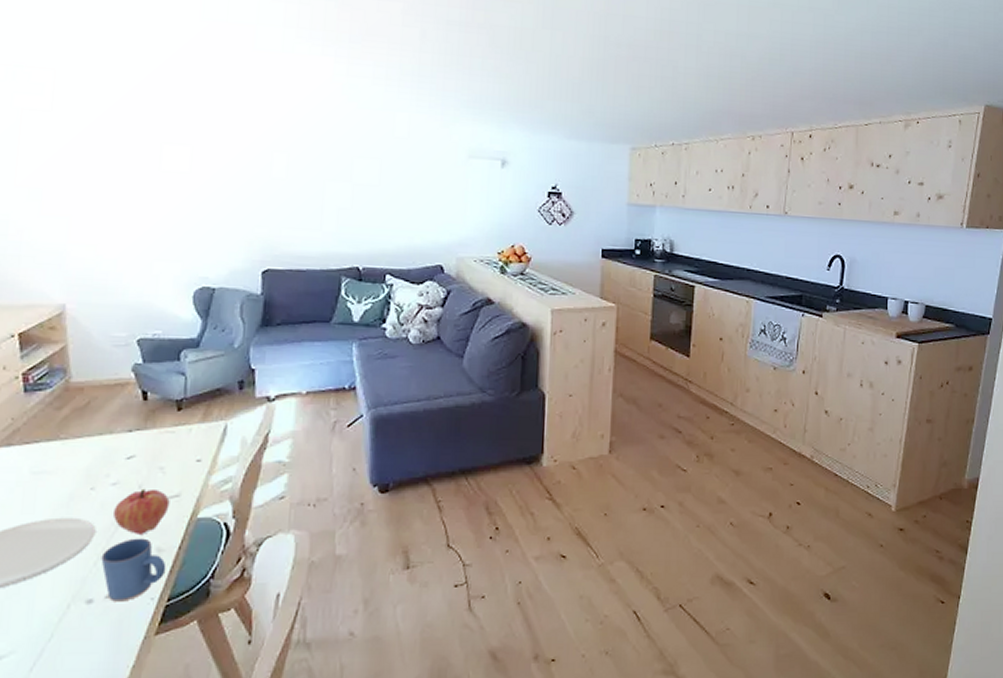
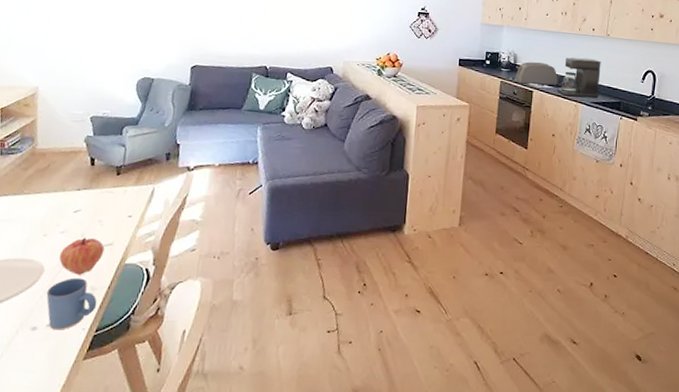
toaster: none [672,250,725,279] -> present [515,62,558,87]
coffee maker: none [723,242,778,292] -> present [556,57,601,98]

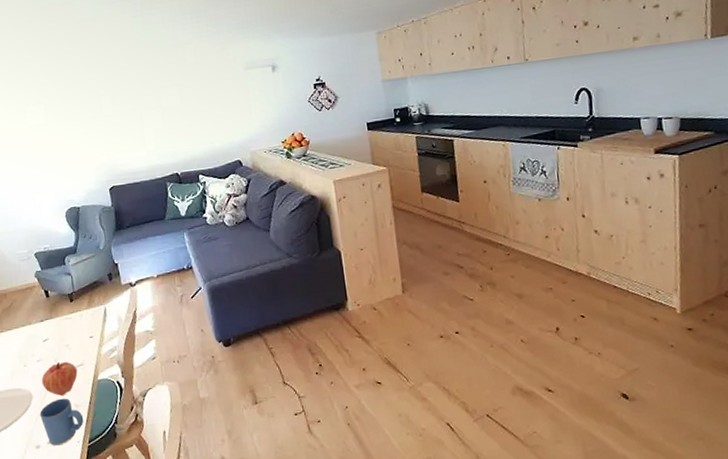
toaster: present [515,62,558,87] -> none [429,107,479,136]
coffee maker: present [556,57,601,98] -> none [476,90,528,138]

